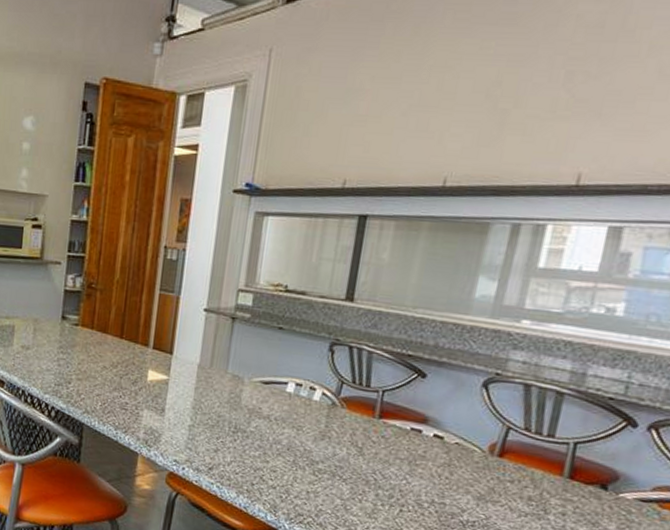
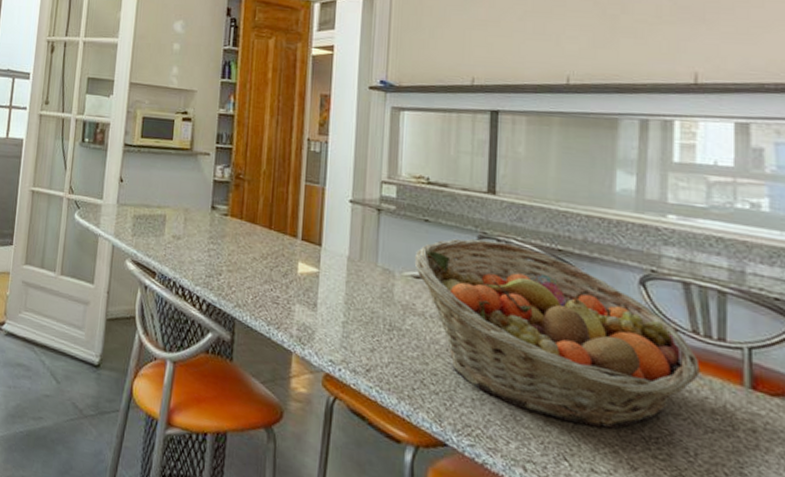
fruit basket: none [264,345,526,515] -> present [414,238,700,429]

